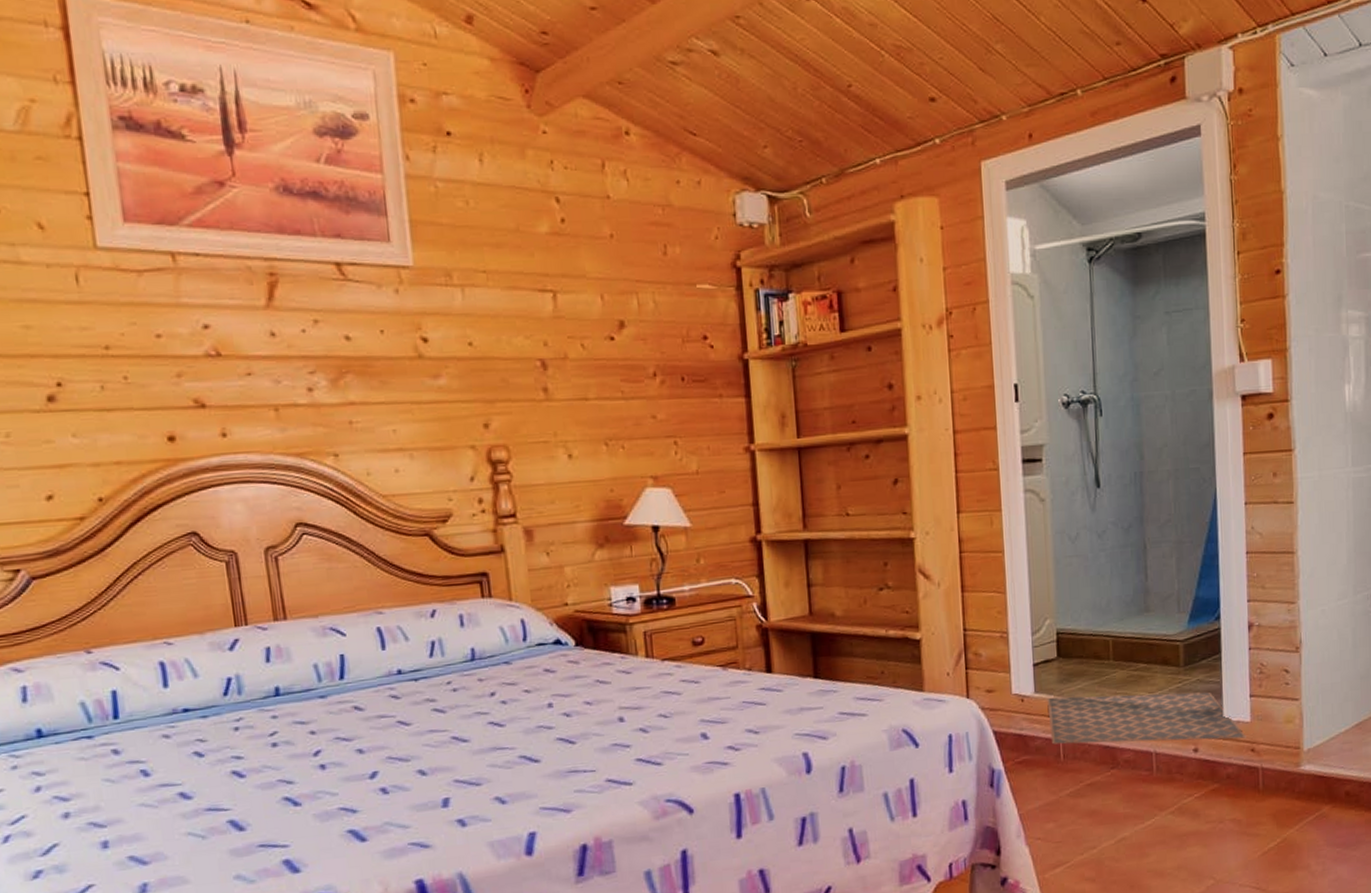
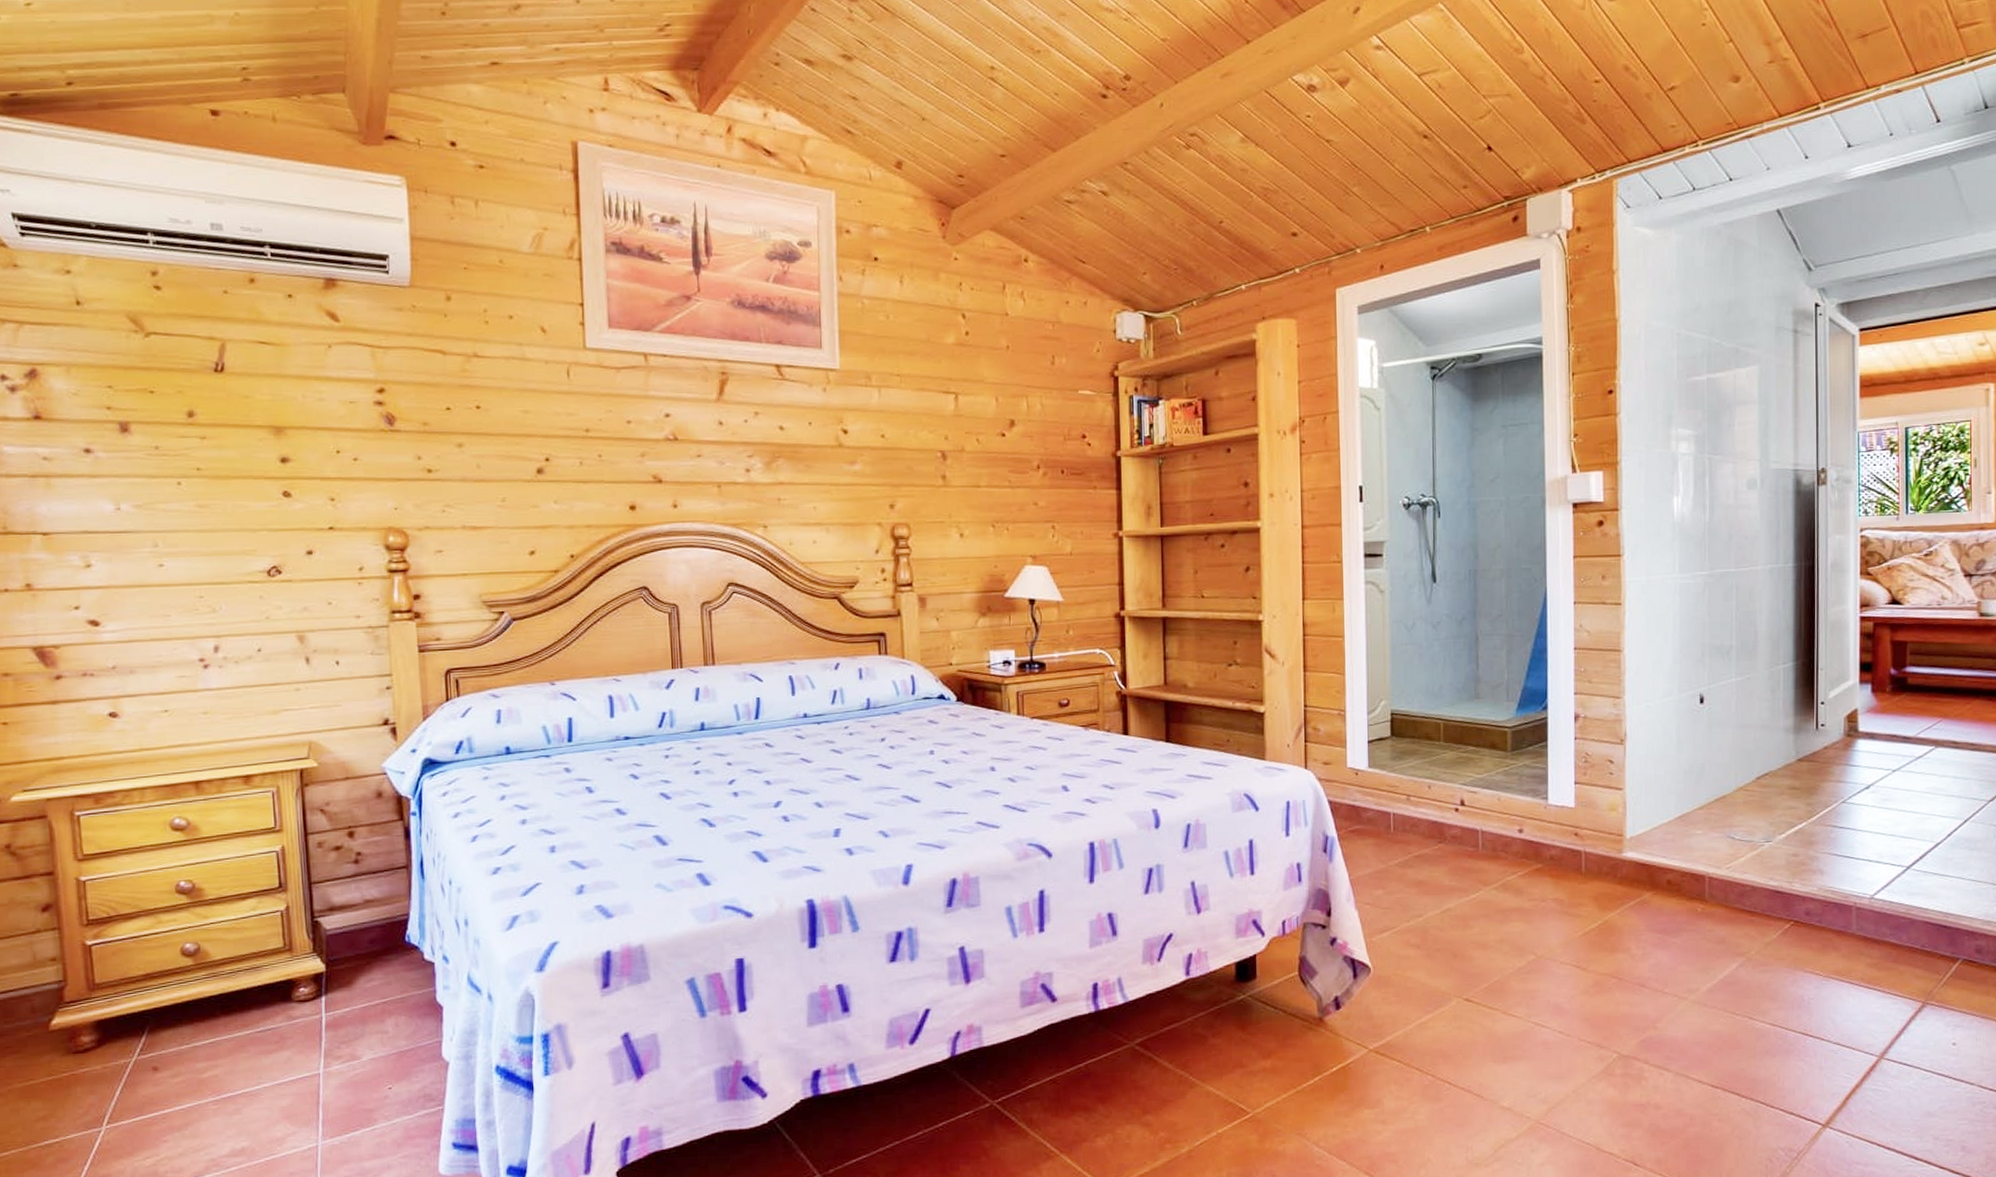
bath mat: present [1047,692,1246,745] -> none [1380,773,1570,823]

